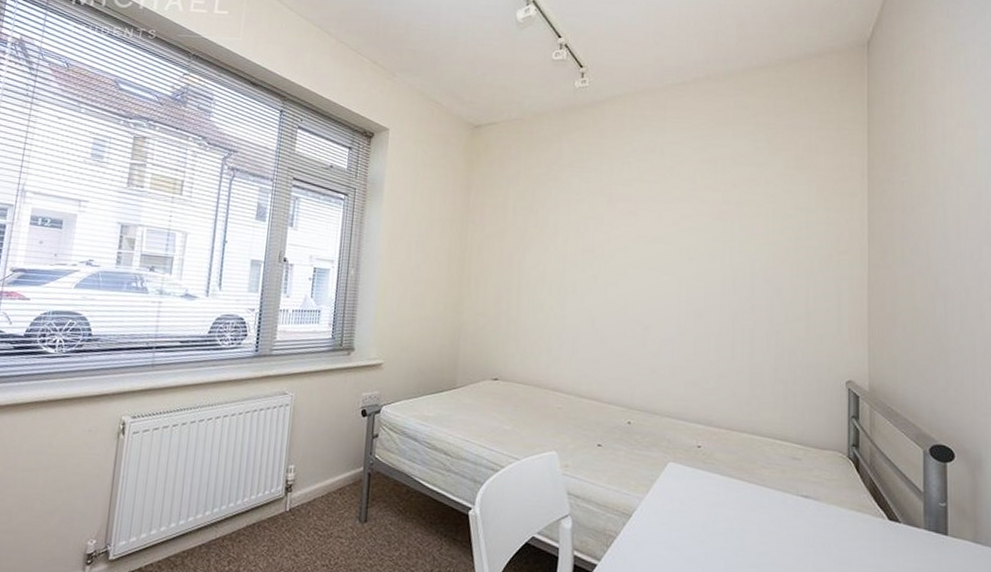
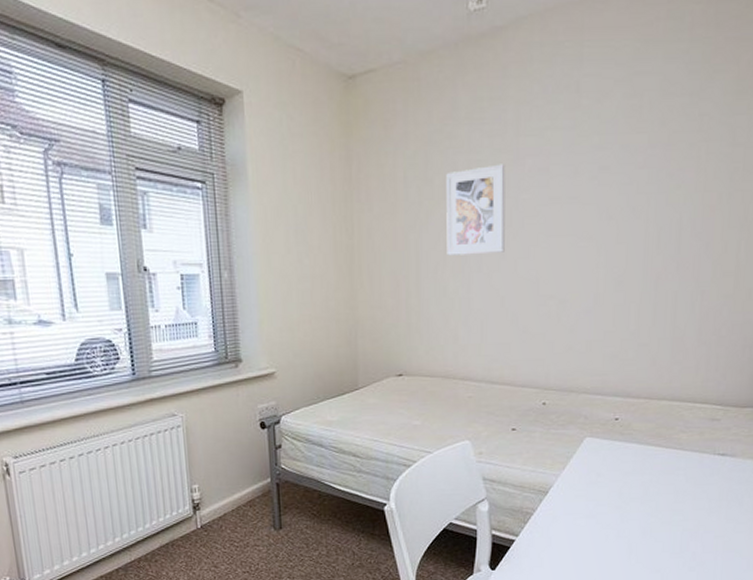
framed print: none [545,204,600,278] -> present [446,164,506,256]

